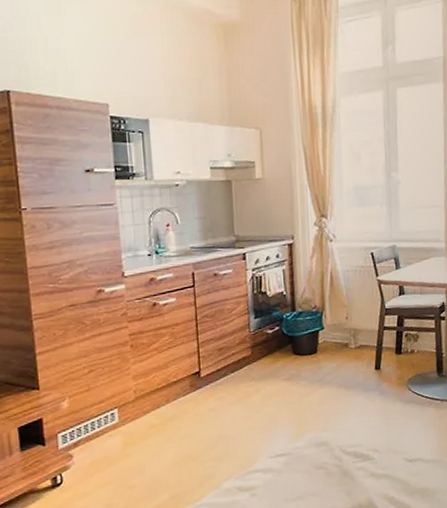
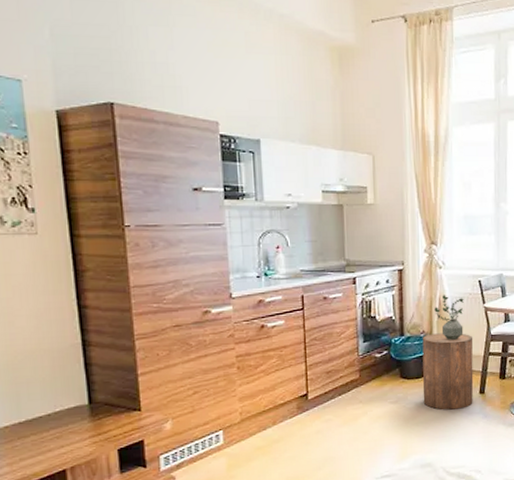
stool: none [314,307,369,387] -> present [422,333,474,410]
potted plant: none [326,268,357,316] -> present [434,295,464,341]

